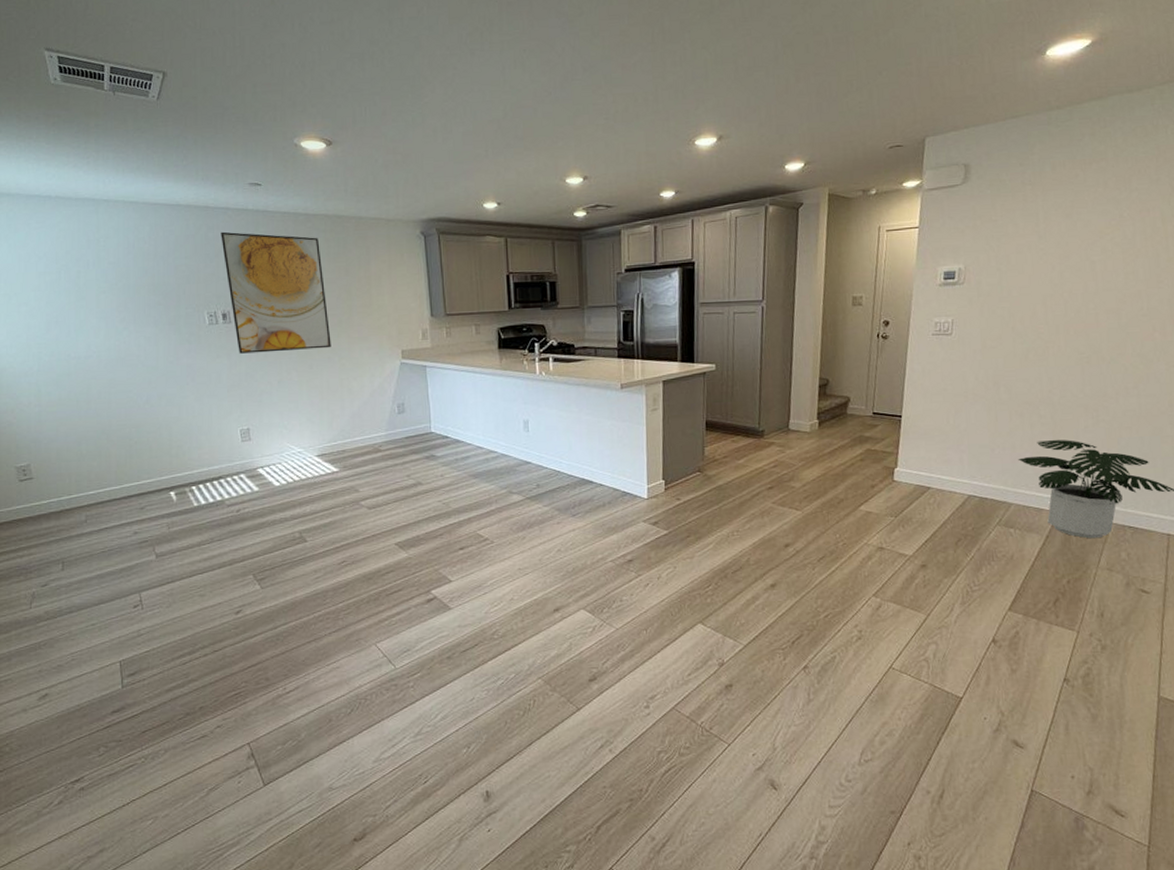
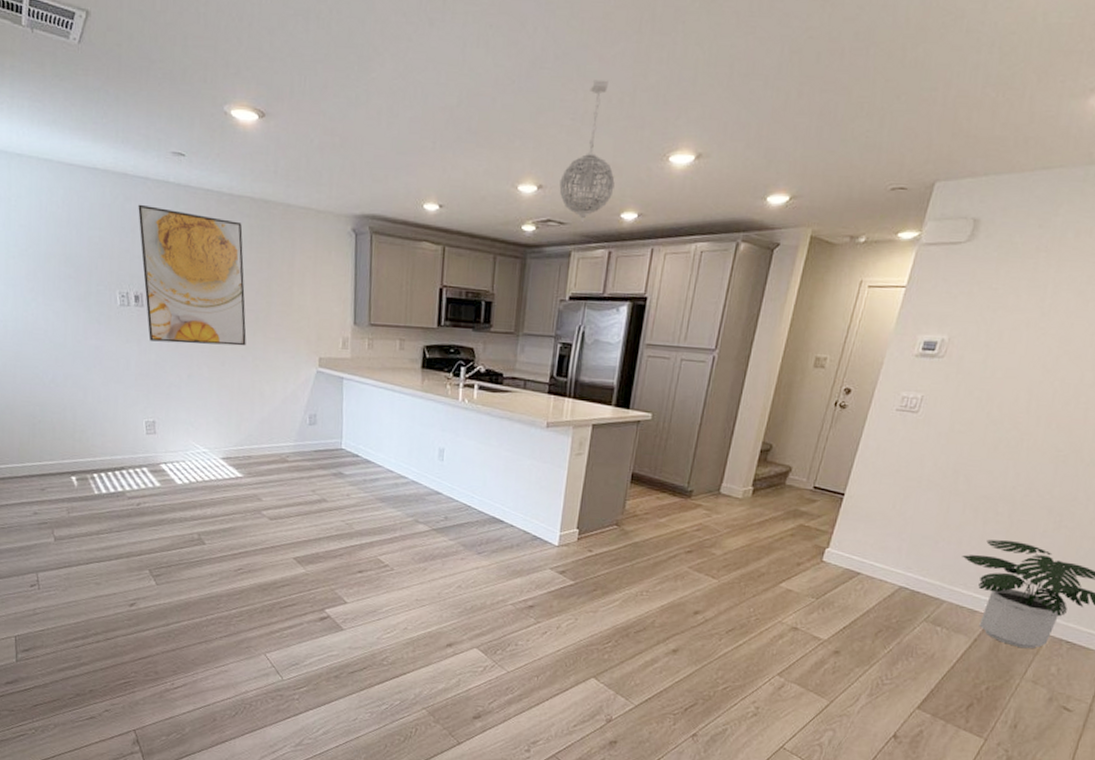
pendant light: none [602,84,651,205] -> present [559,79,615,223]

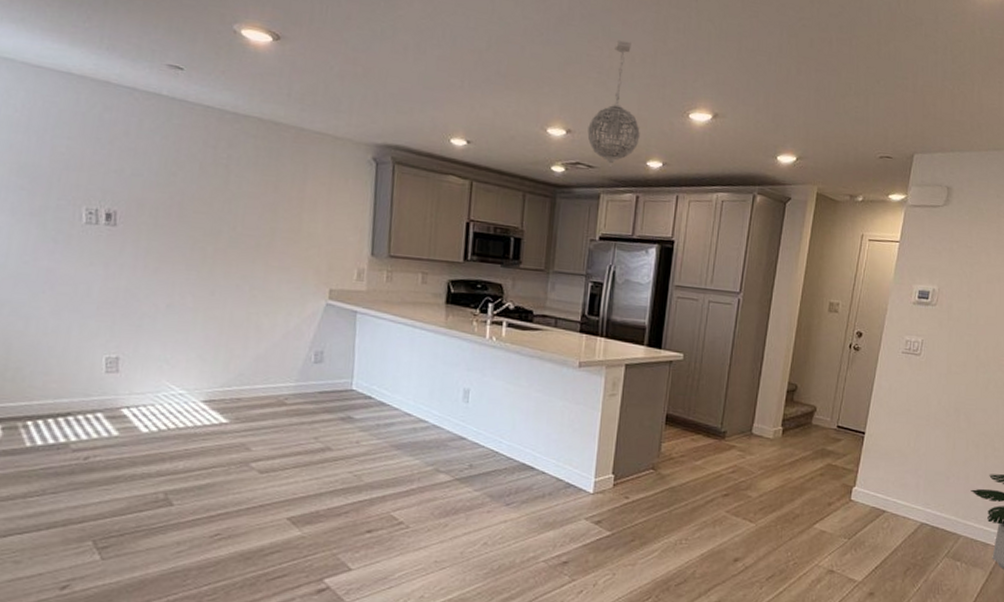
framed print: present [138,204,247,346] -> none [119,115,247,274]

